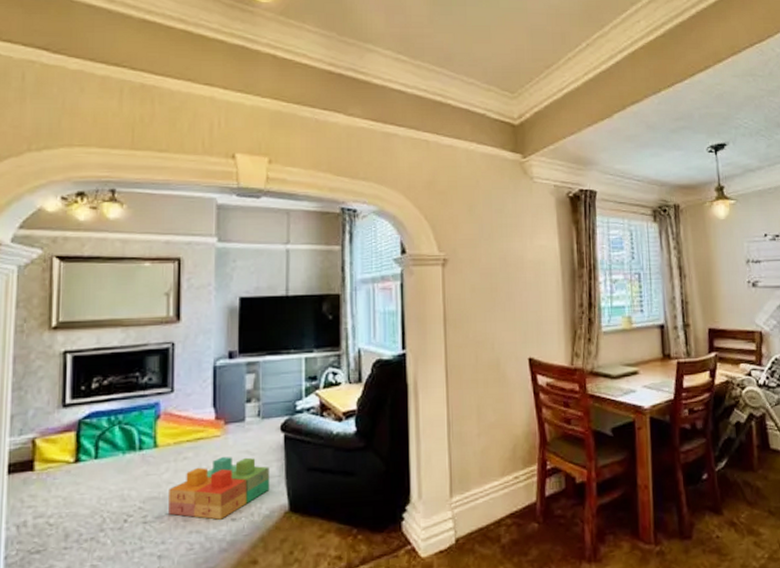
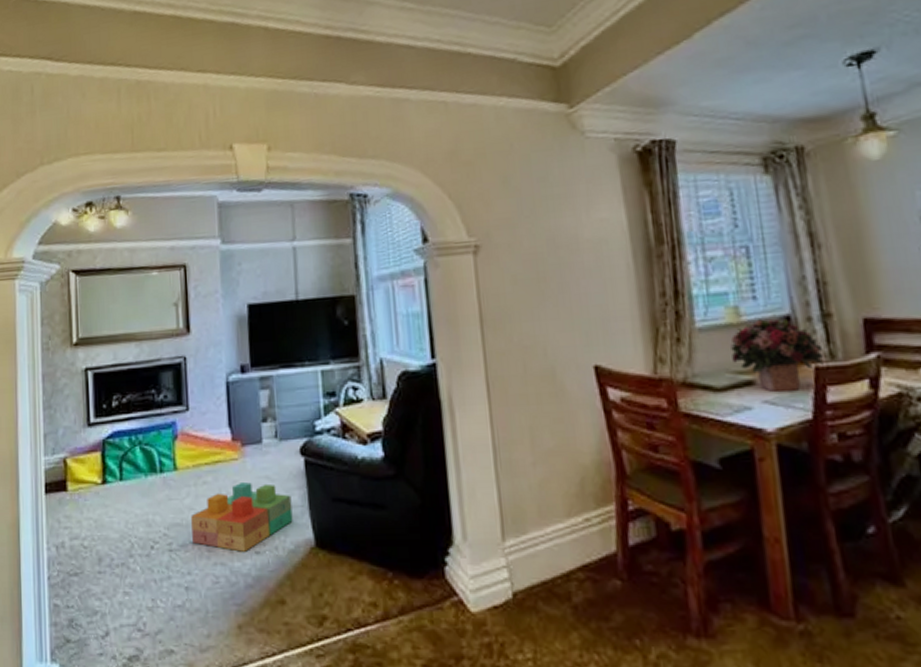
bouquet: none [624,326,683,380] -> present [731,319,824,393]

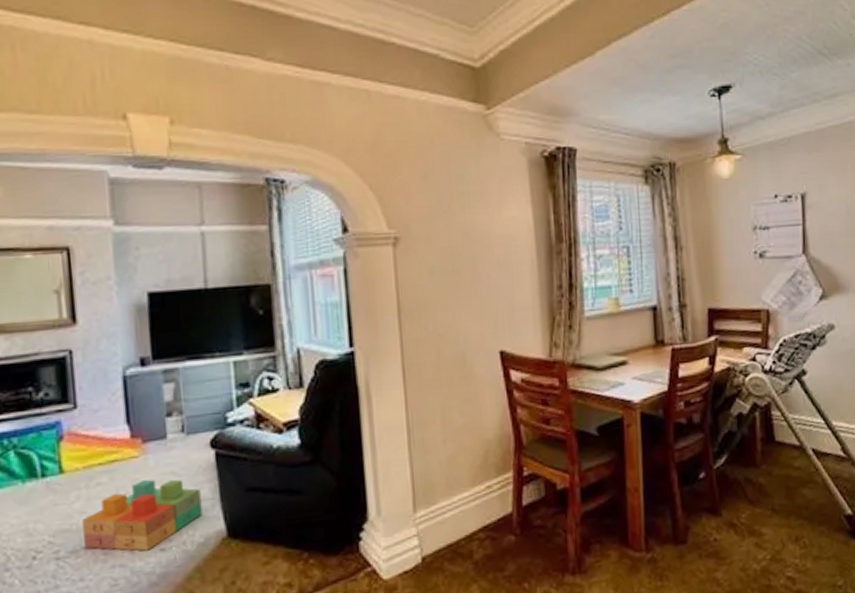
bouquet: present [731,319,824,393] -> none [611,309,679,370]

